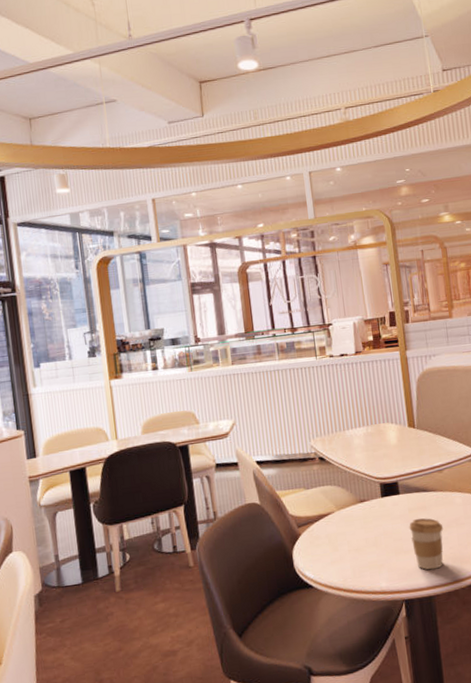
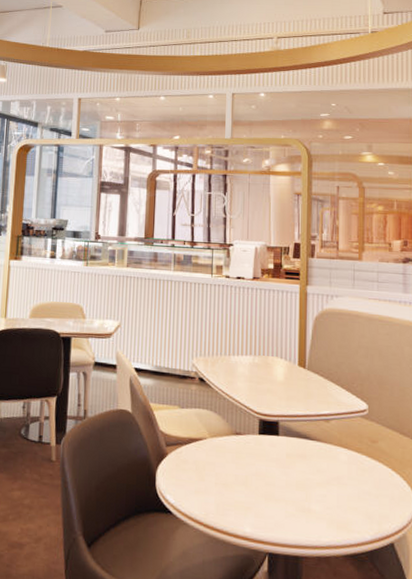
coffee cup: present [409,518,444,570] -> none [284,466,323,528]

